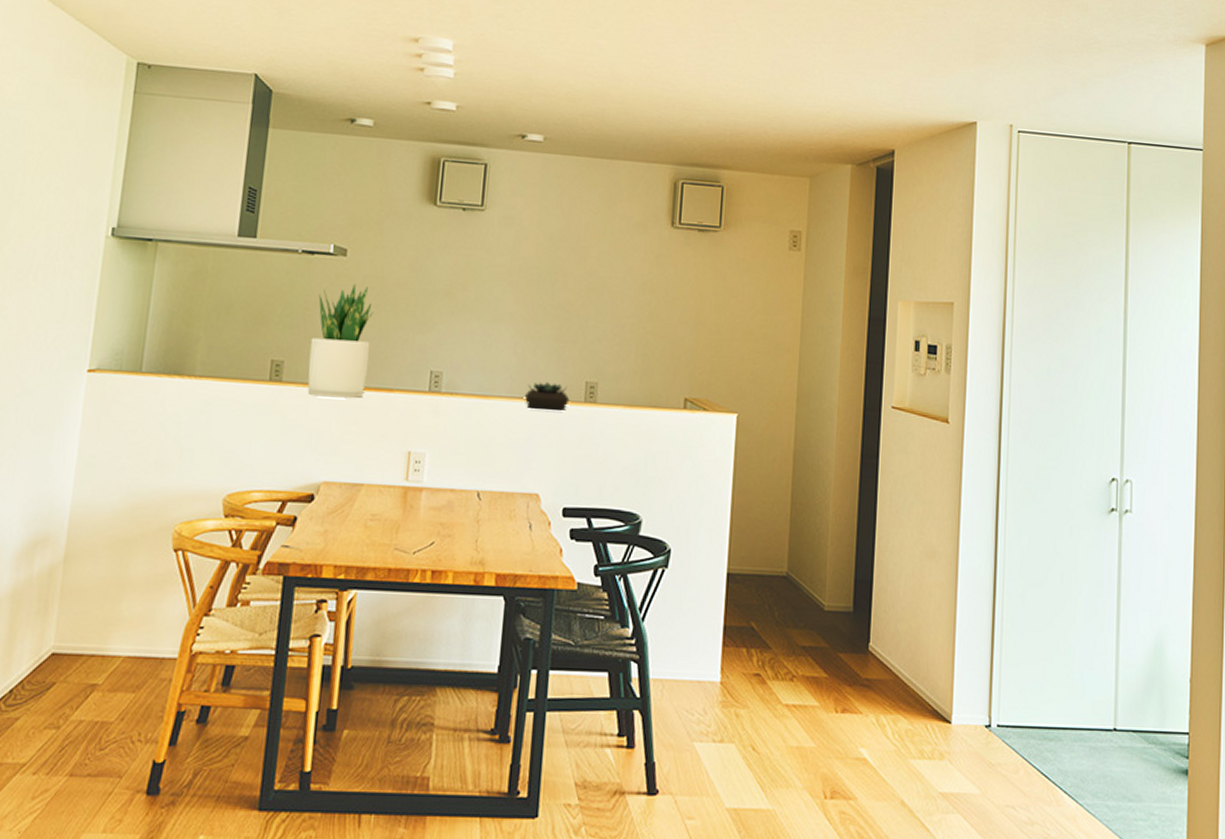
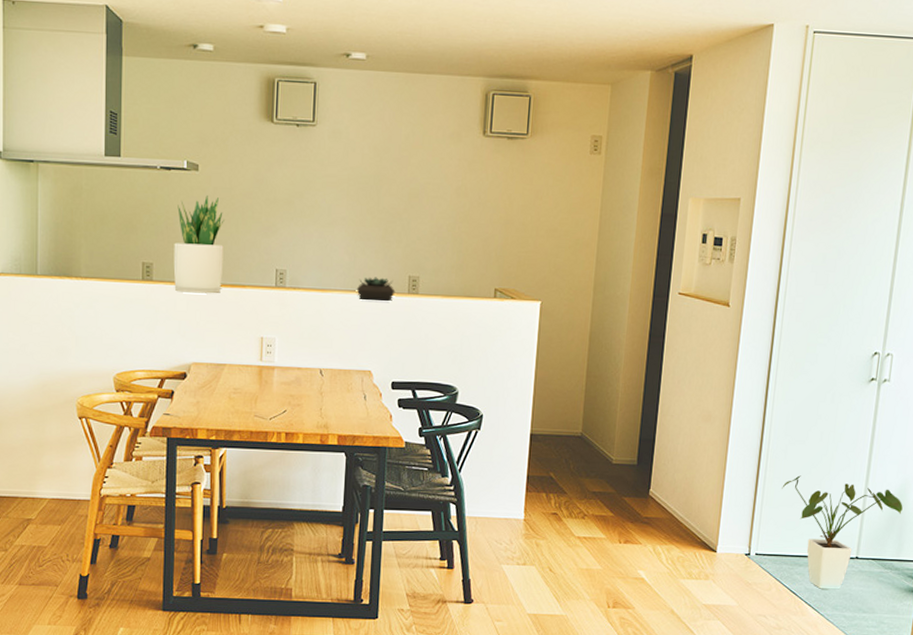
house plant: none [1022,625,1161,771] -> present [782,475,903,590]

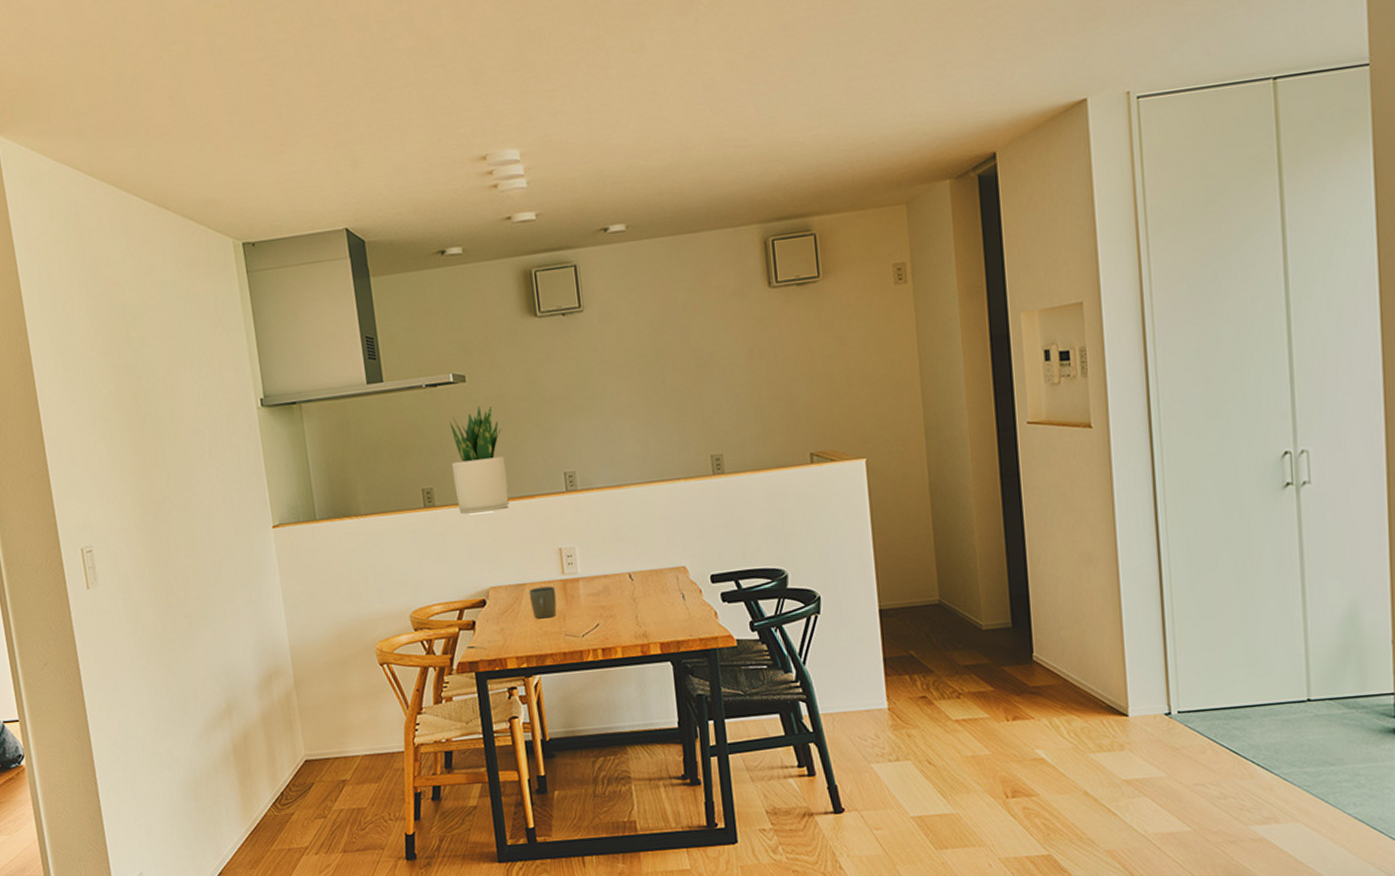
mug: none [227,369,252,398] -> present [528,586,557,619]
succulent plant: present [356,277,395,302] -> none [654,462,699,491]
house plant: present [782,475,903,590] -> none [1196,611,1357,744]

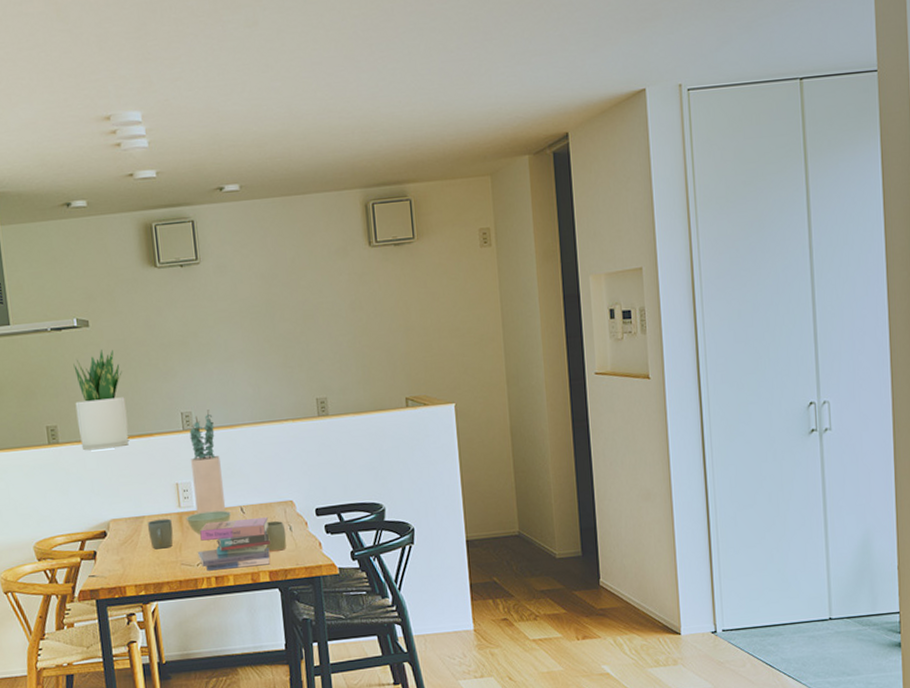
bowl: none [569,577,619,605] -> present [185,510,231,536]
vase: none [573,469,614,581] -> present [189,409,227,514]
books: none [582,585,662,643] -> present [197,517,271,571]
mug: none [656,588,679,622] -> present [265,520,287,552]

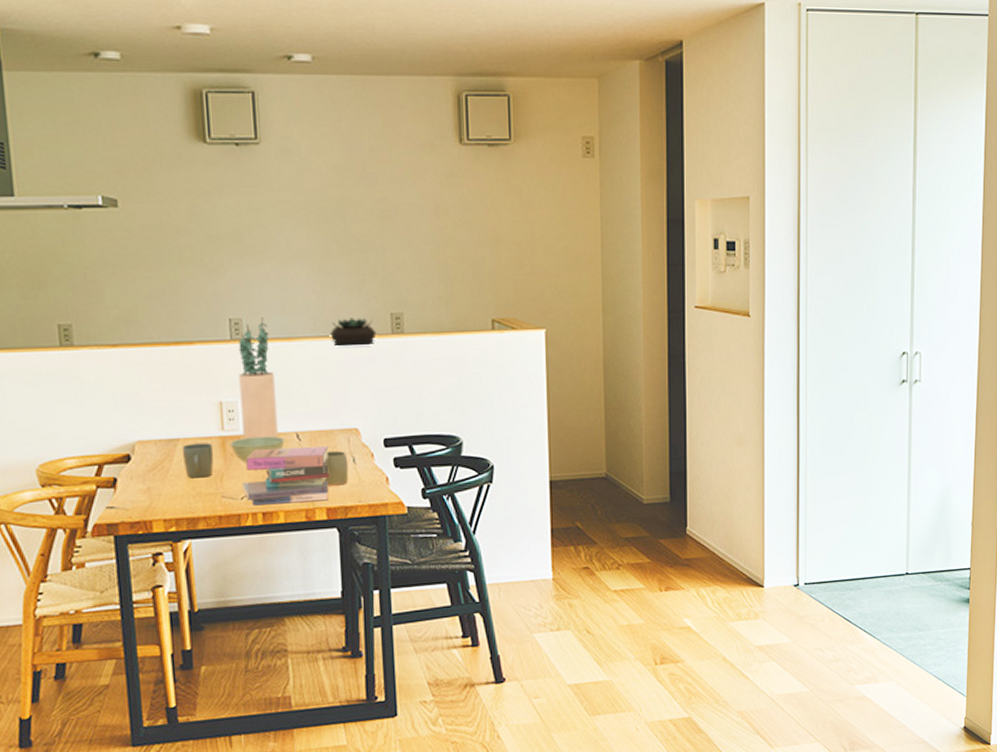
planter: present [73,350,129,451] -> none [96,236,163,357]
succulent plant: none [265,404,305,431] -> present [329,317,377,347]

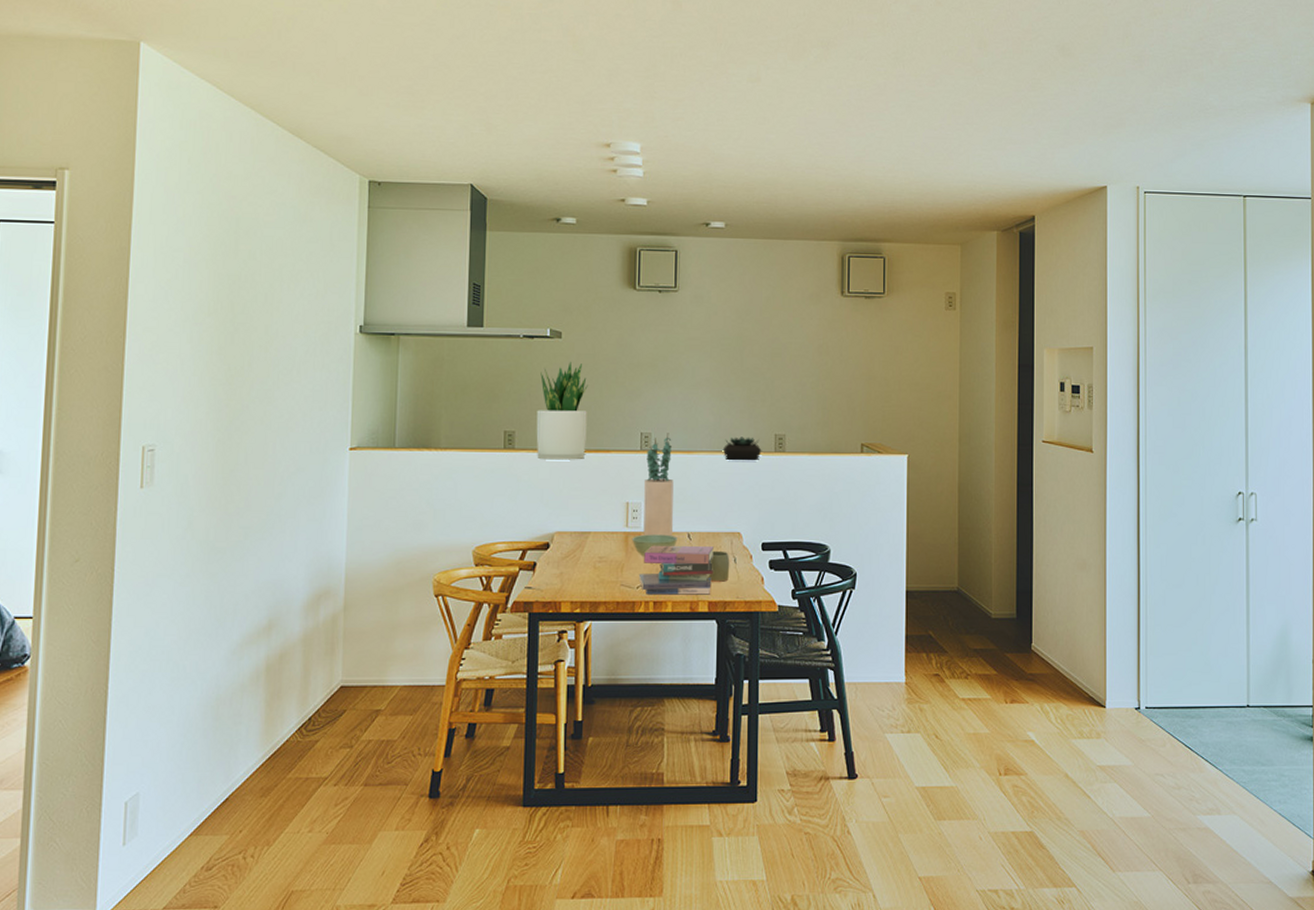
planter: none [96,236,163,357] -> present [536,362,588,460]
mug: present [181,442,214,479] -> none [591,537,618,567]

